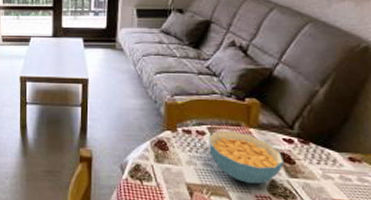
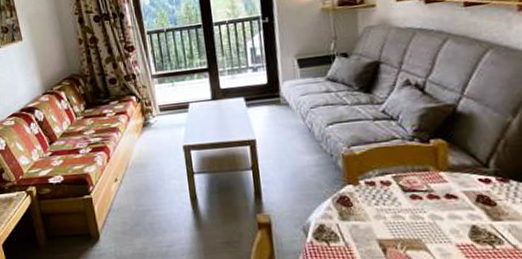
cereal bowl: present [209,130,284,184] -> none [395,176,484,232]

